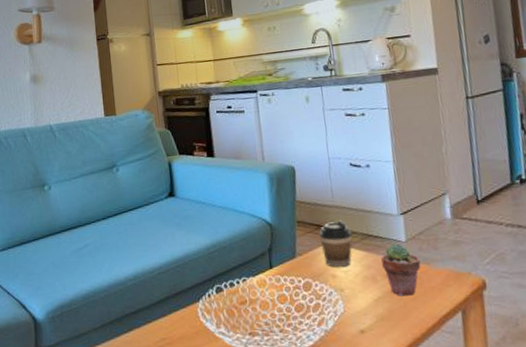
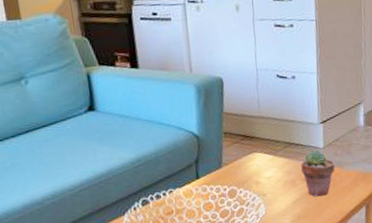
coffee cup: present [319,220,353,268] -> none [245,130,276,175]

